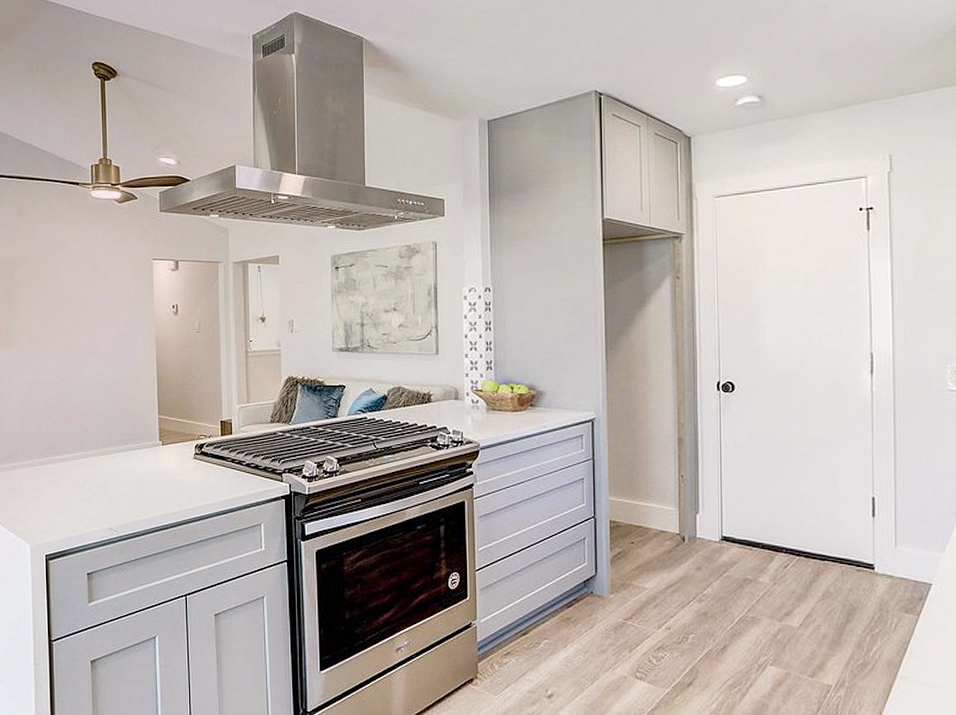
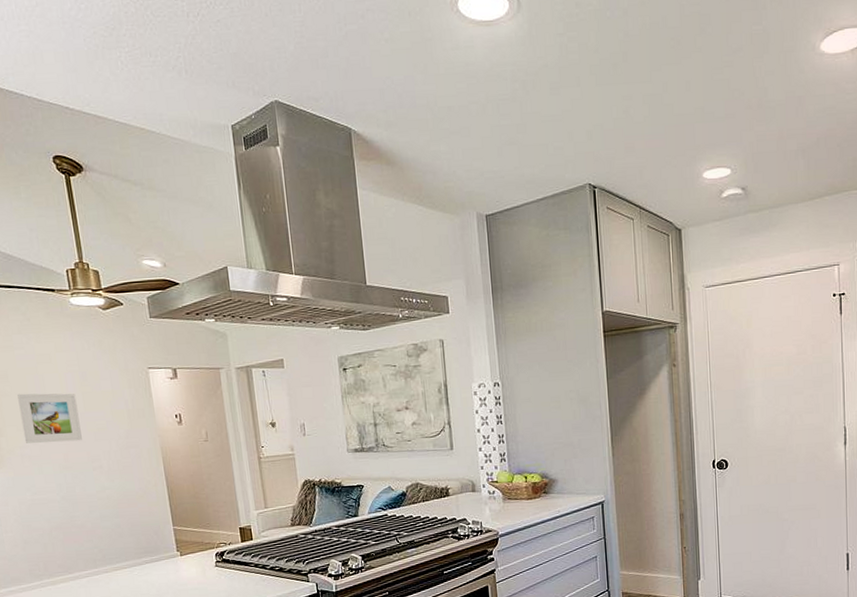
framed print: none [34,278,86,327] -> present [17,393,82,444]

